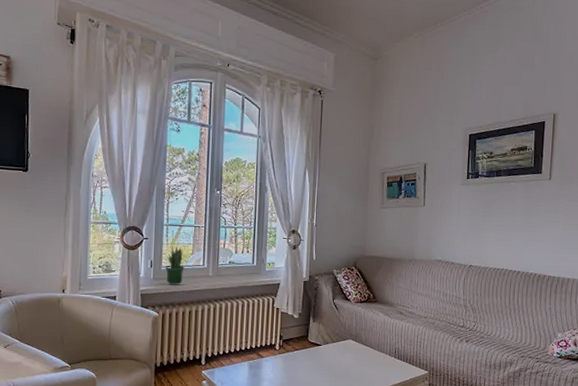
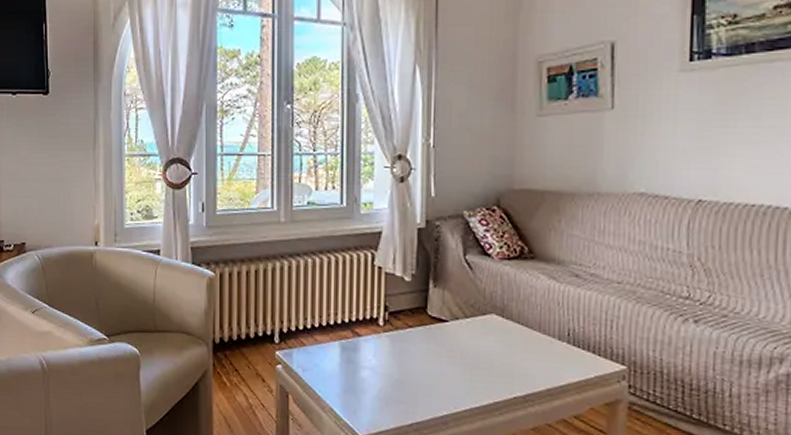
planter: present [165,246,185,285] -> none [221,183,247,235]

